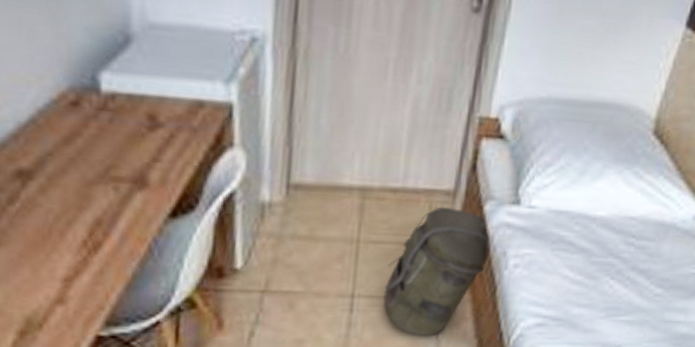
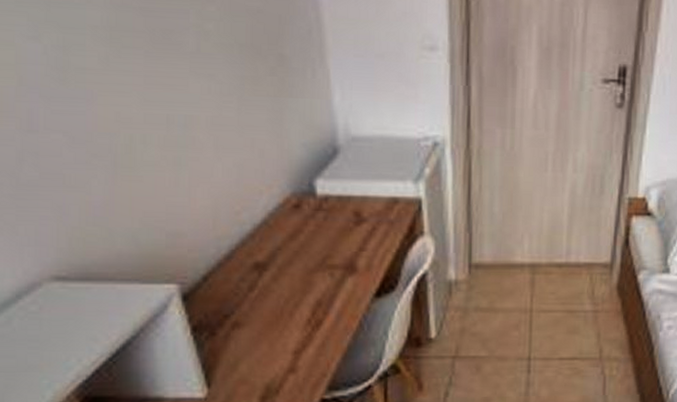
backpack: present [383,206,490,337] -> none [555,277,645,393]

